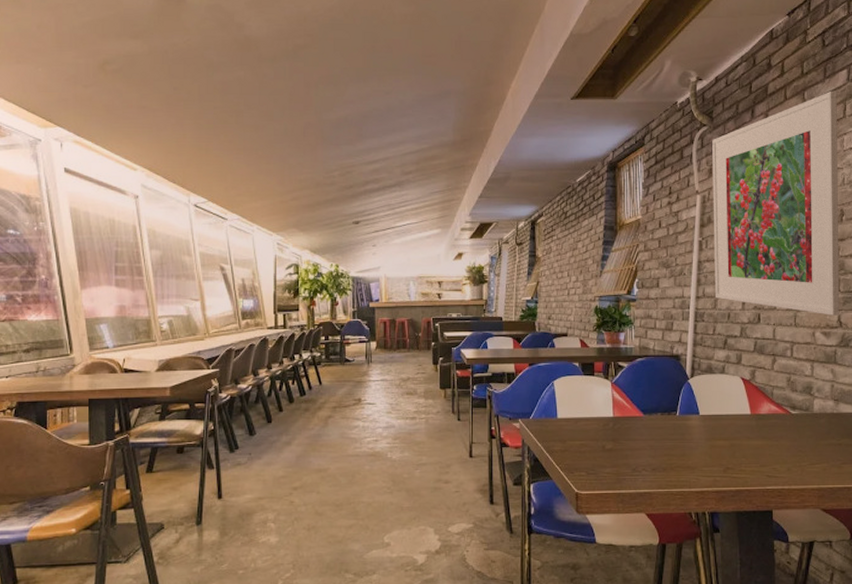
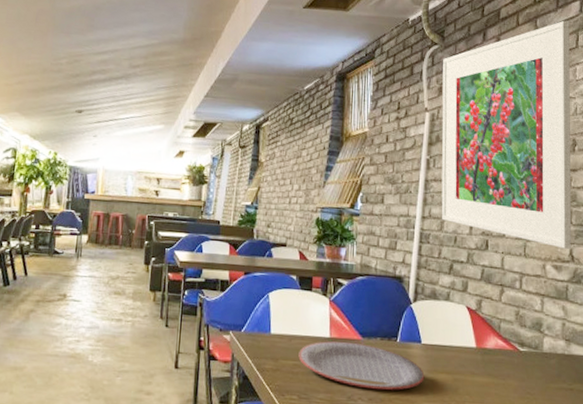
plate: none [585,419,703,460] -> present [298,341,425,390]

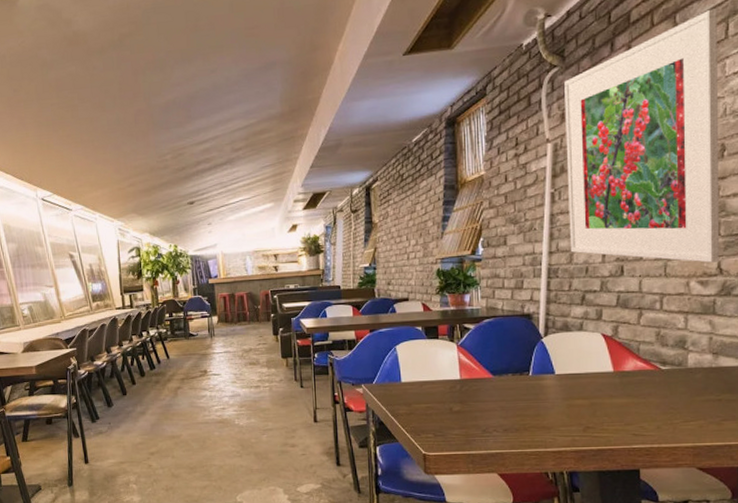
plate: present [298,341,425,390] -> none [431,381,560,421]

